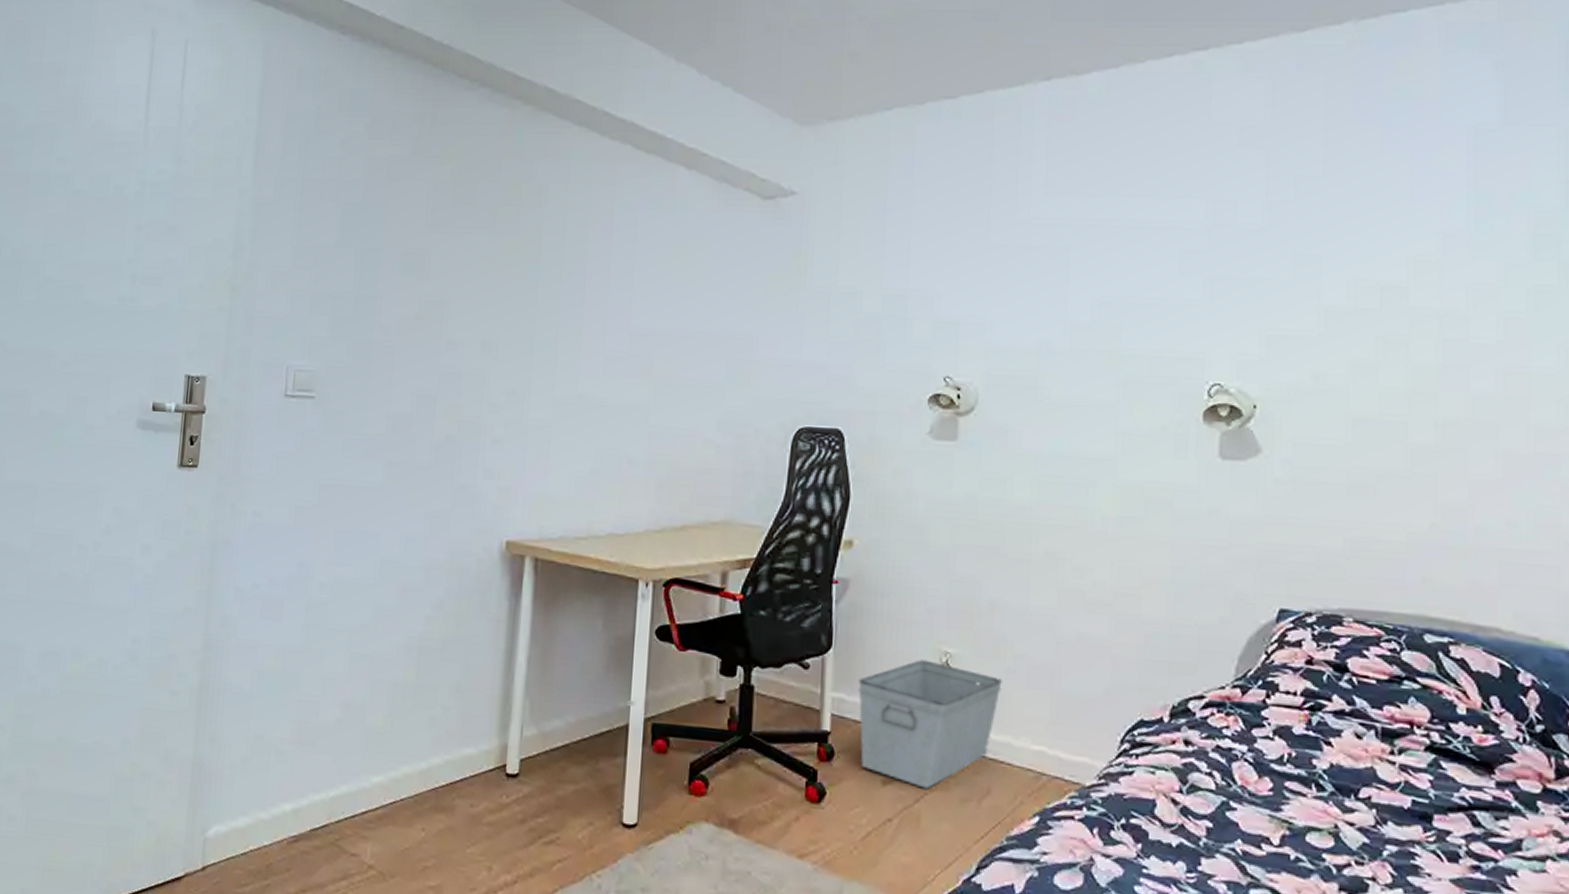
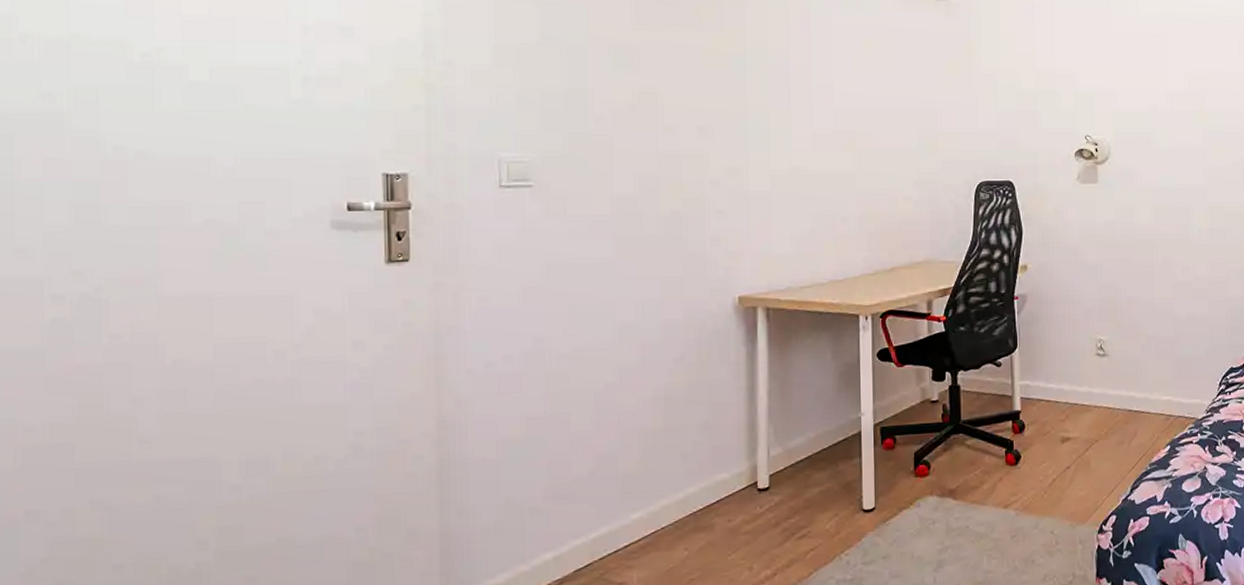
storage bin: present [858,659,1002,789] -> none [1039,347,1140,440]

